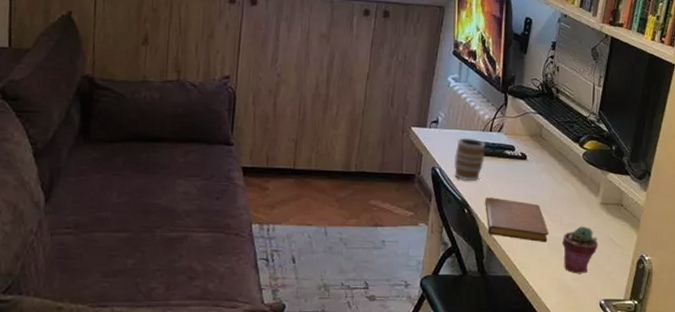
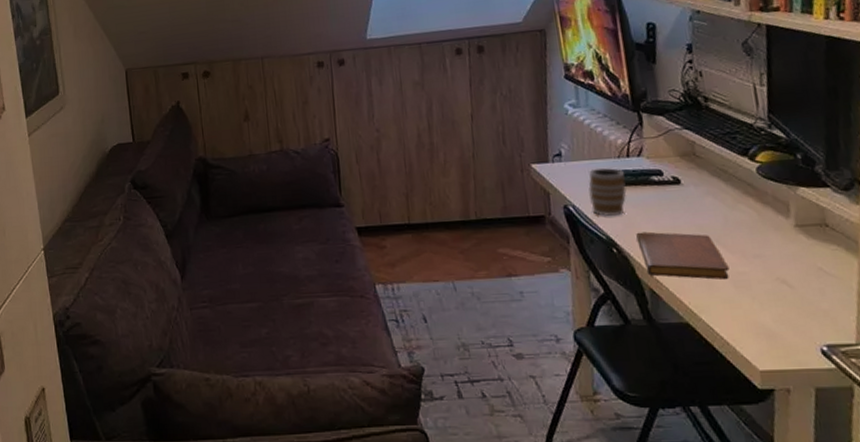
potted succulent: present [562,226,598,274] -> none [749,255,803,315]

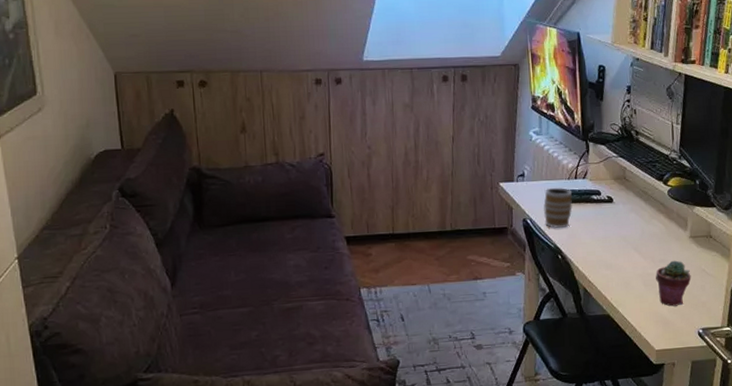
notebook: present [636,231,730,280] -> none [577,241,642,280]
potted succulent: none [749,255,803,315] -> present [655,260,691,307]

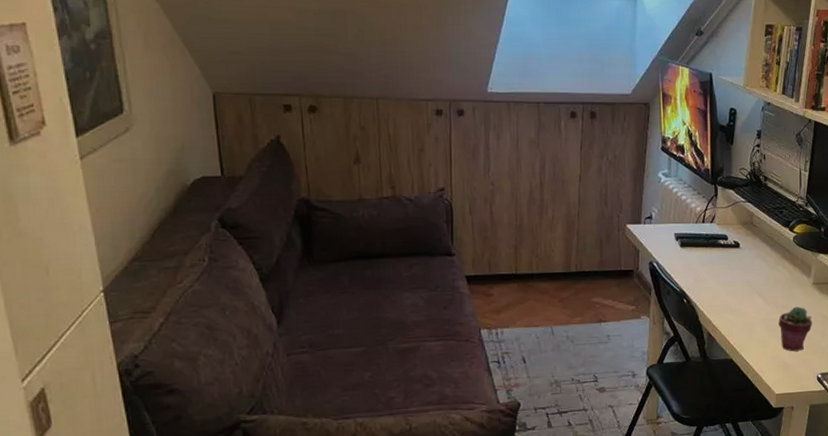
mug: present [543,187,573,228] -> none [670,230,700,272]

